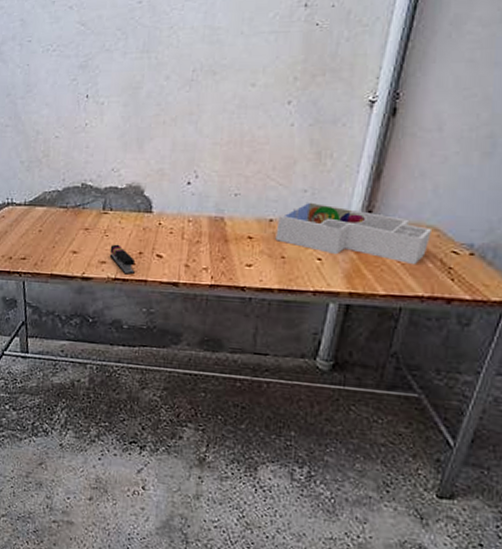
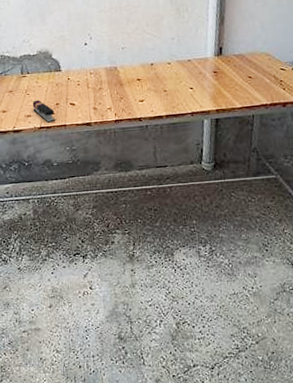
desk organizer: present [275,202,431,265] -> none [157,46,265,84]

